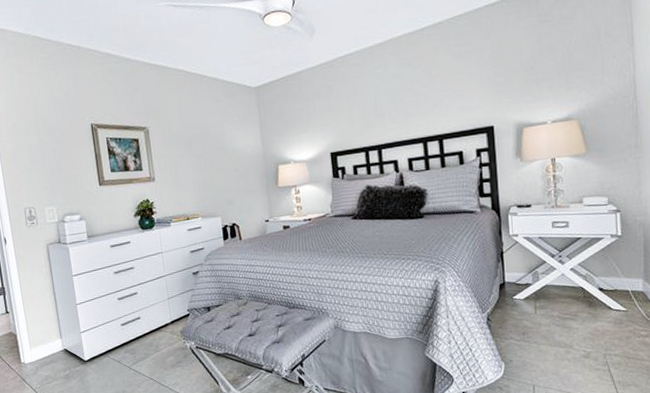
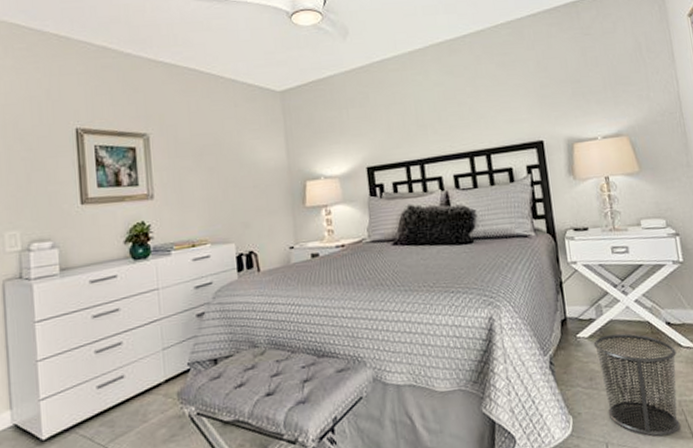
waste bin: none [528,296,606,382] -> present [593,333,680,436]

